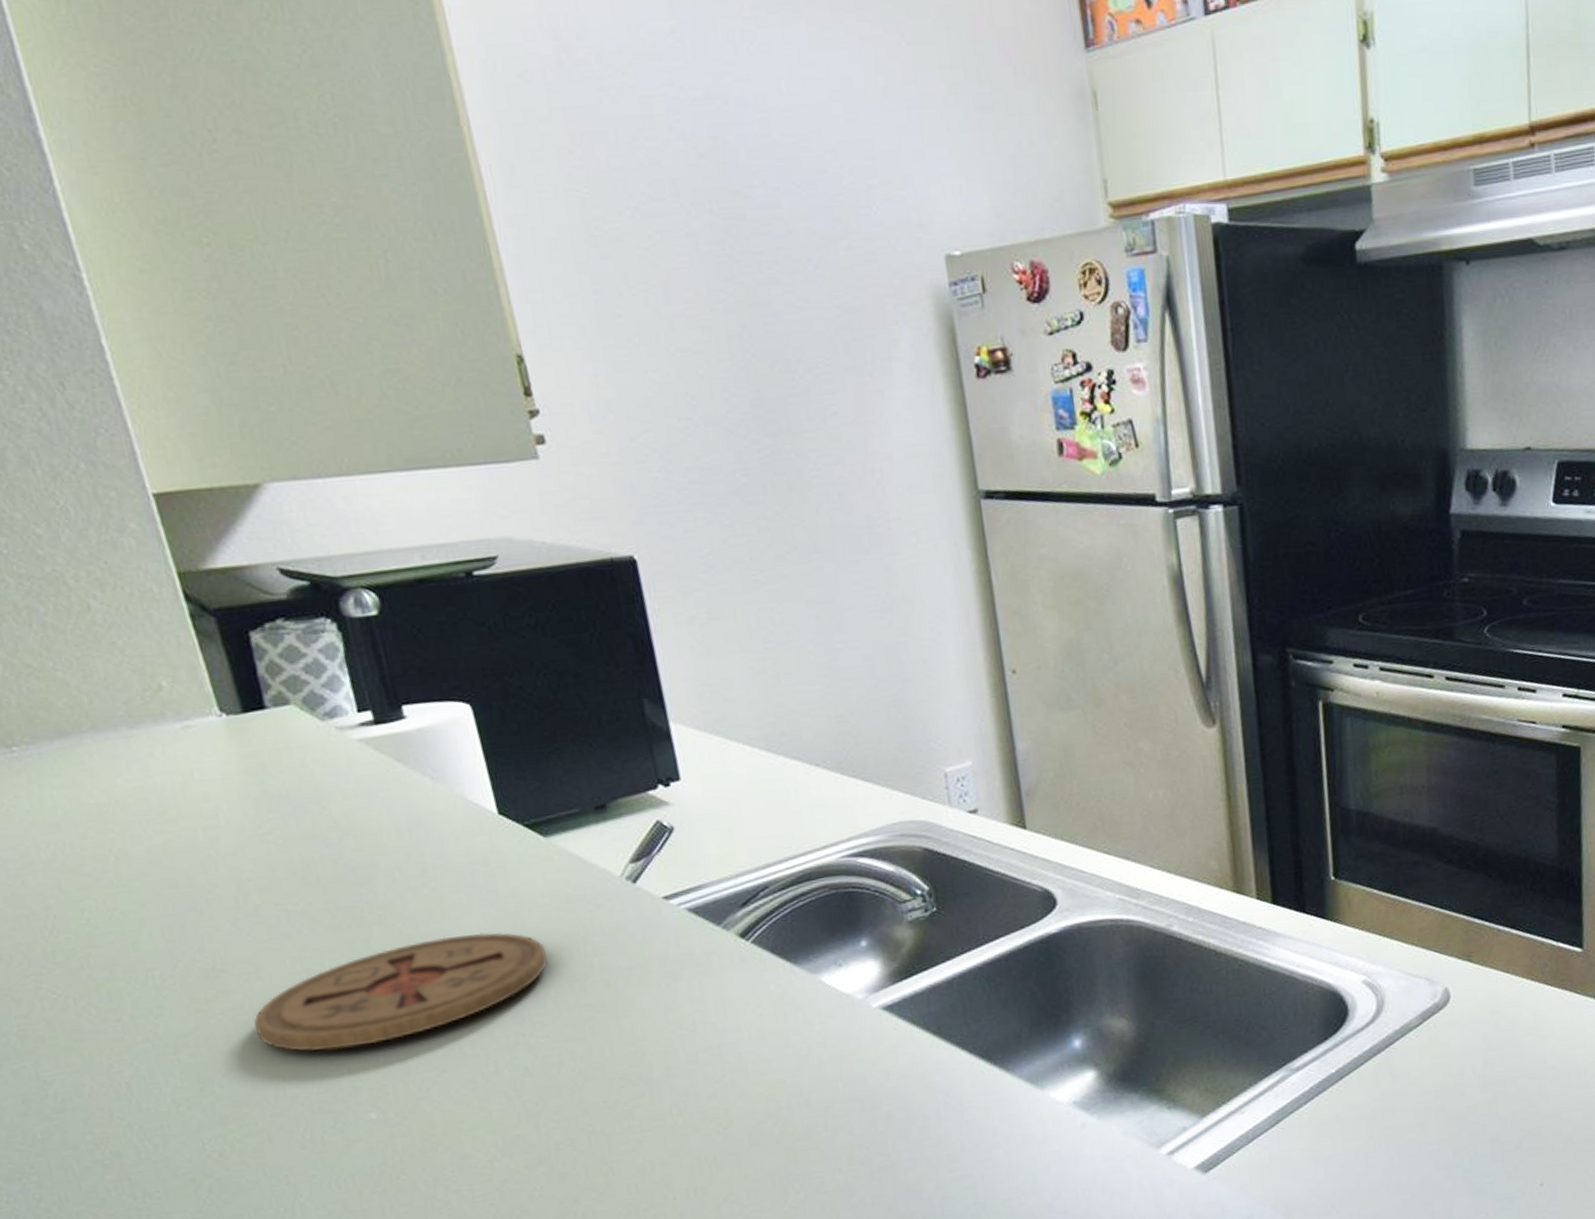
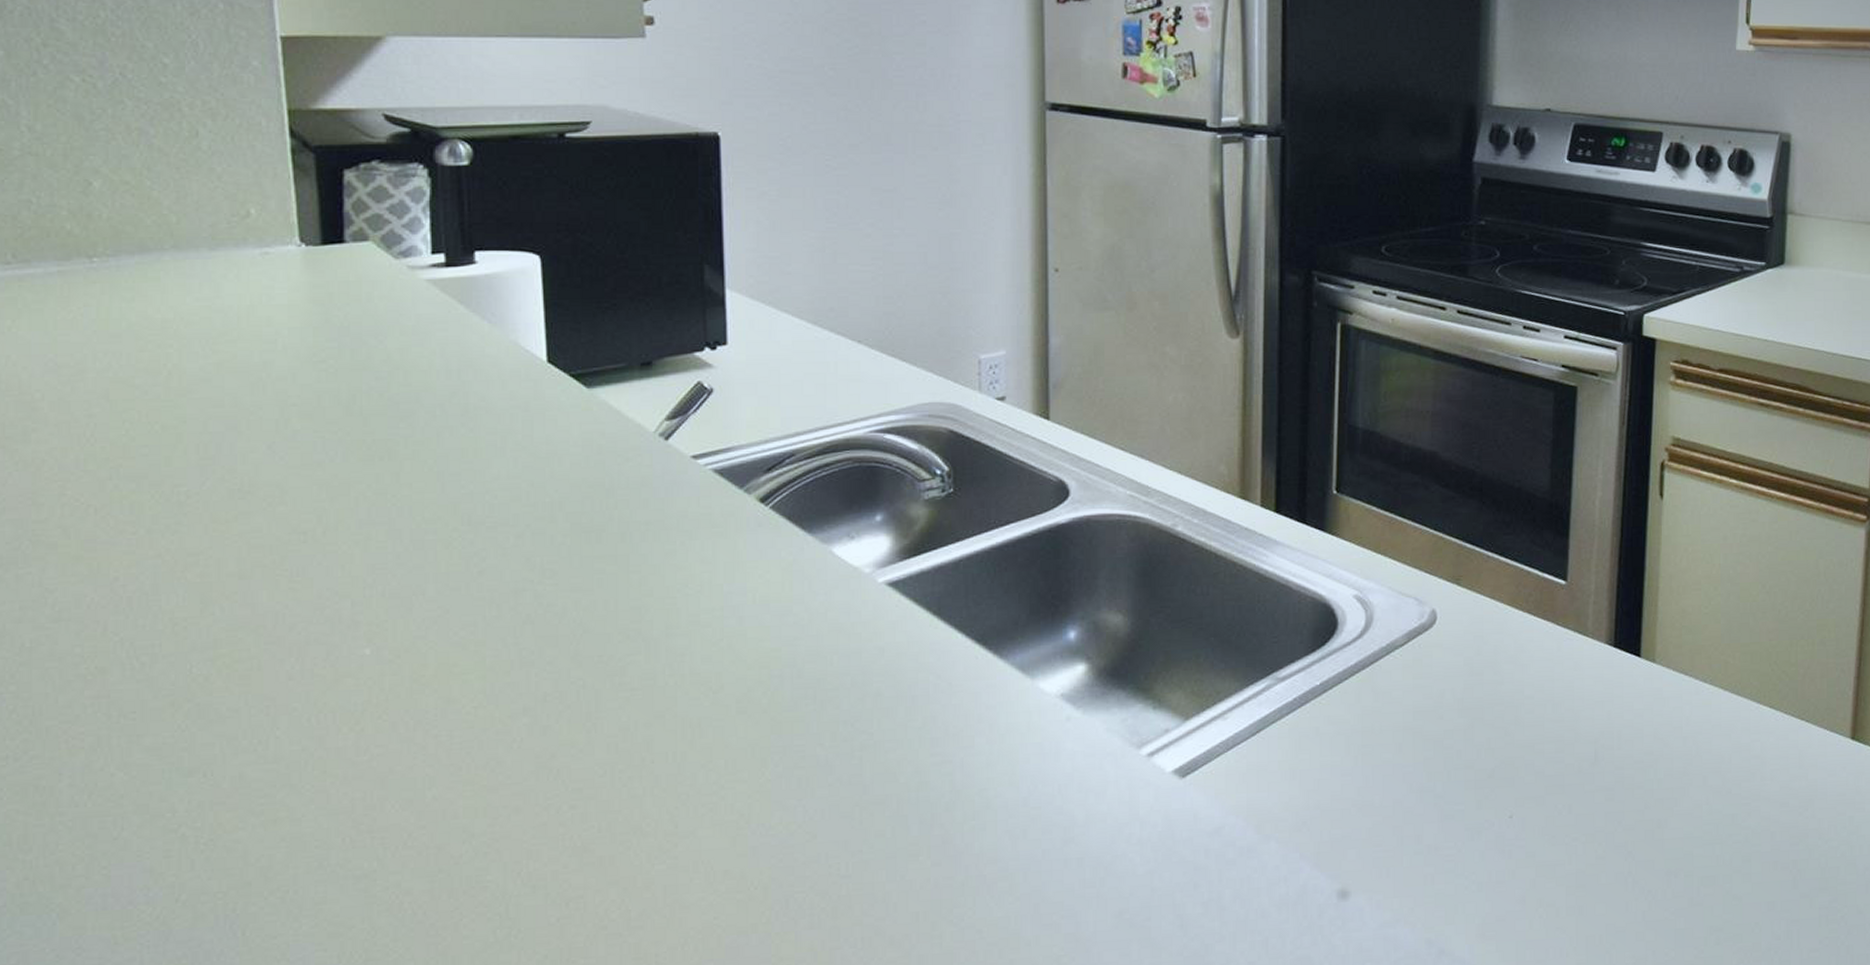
coaster: present [253,932,548,1052] -> none [268,476,570,581]

